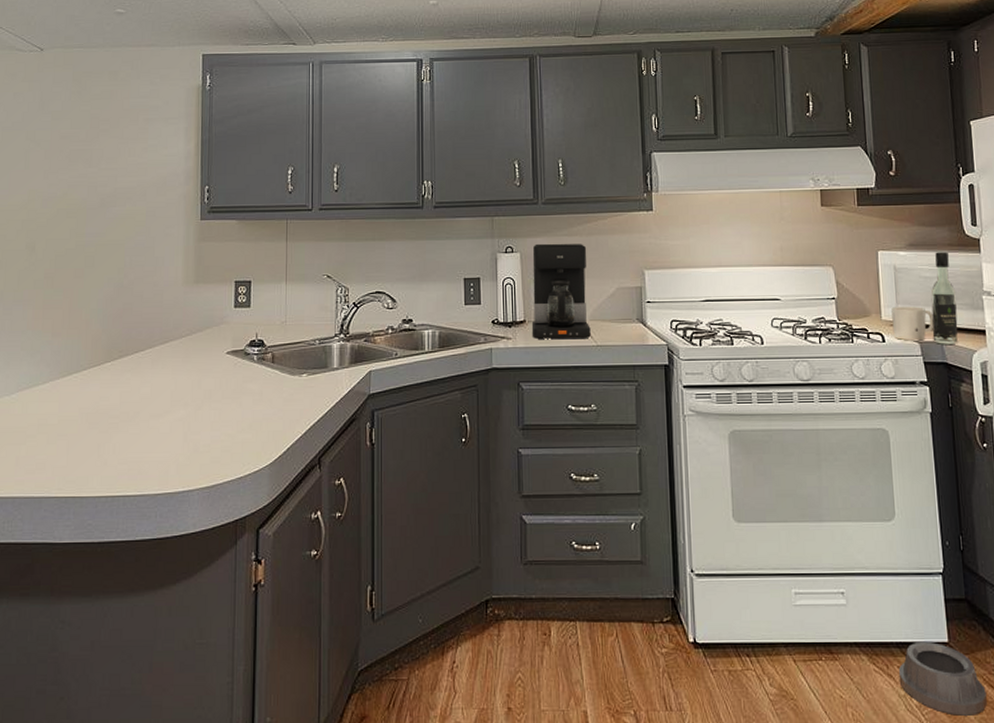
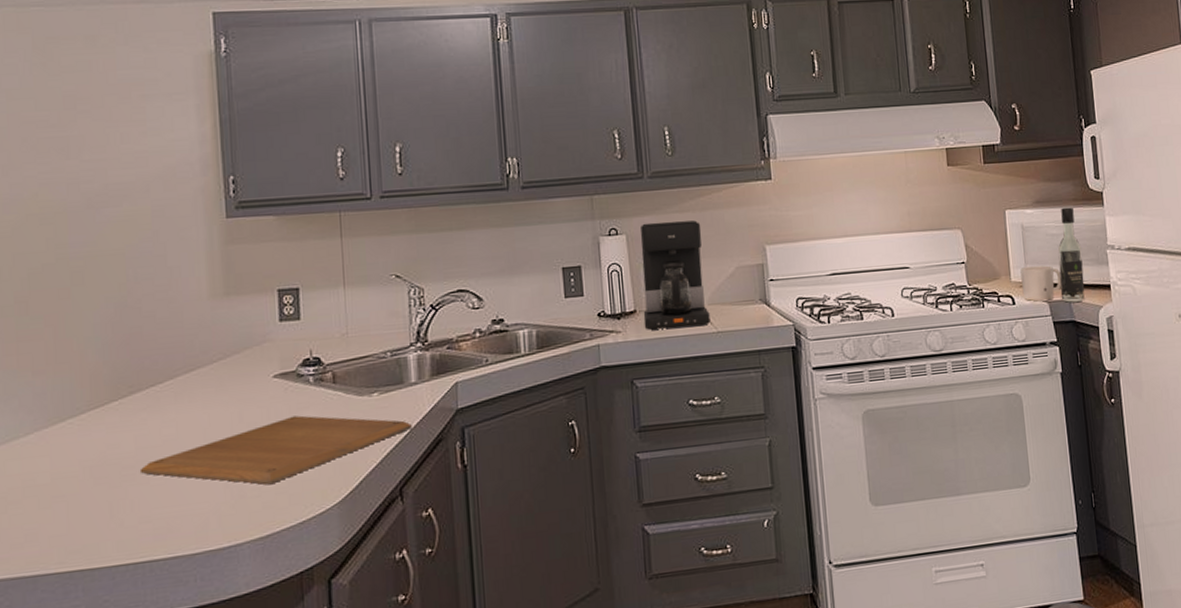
chopping board: none [121,387,332,443] -> present [139,415,412,485]

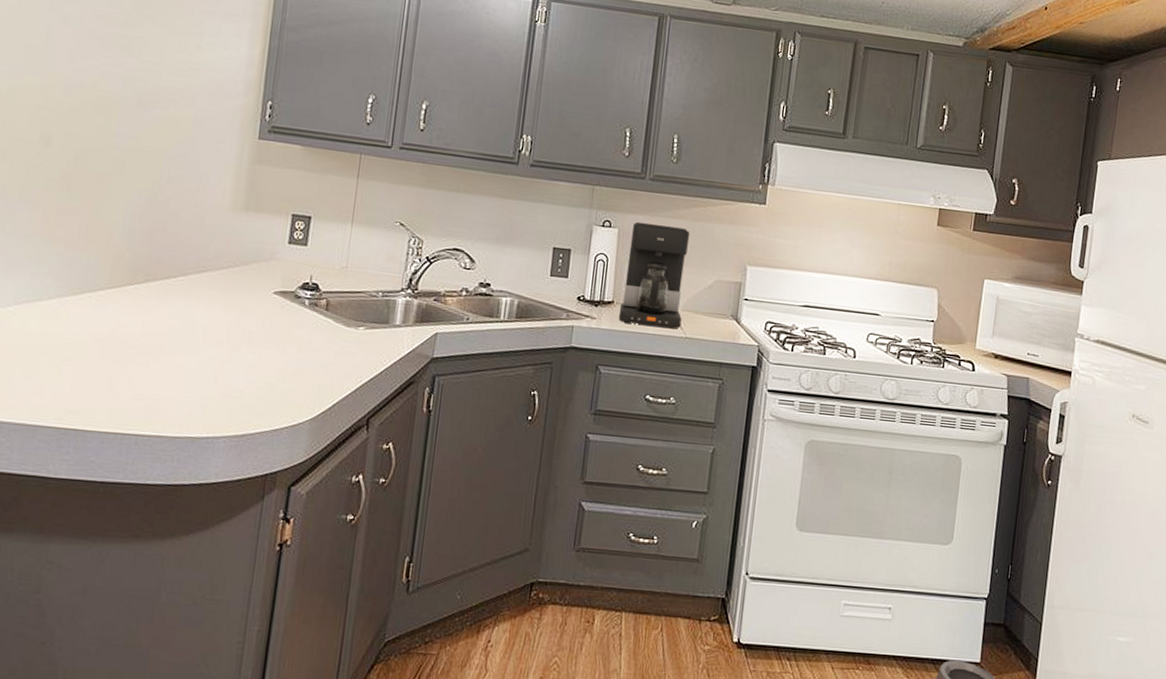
chopping board: present [139,415,412,485] -> none [141,332,389,390]
mug: present [1020,265,1062,302] -> none [983,337,1026,374]
bottle: present [1057,207,1085,303] -> none [1020,288,1052,382]

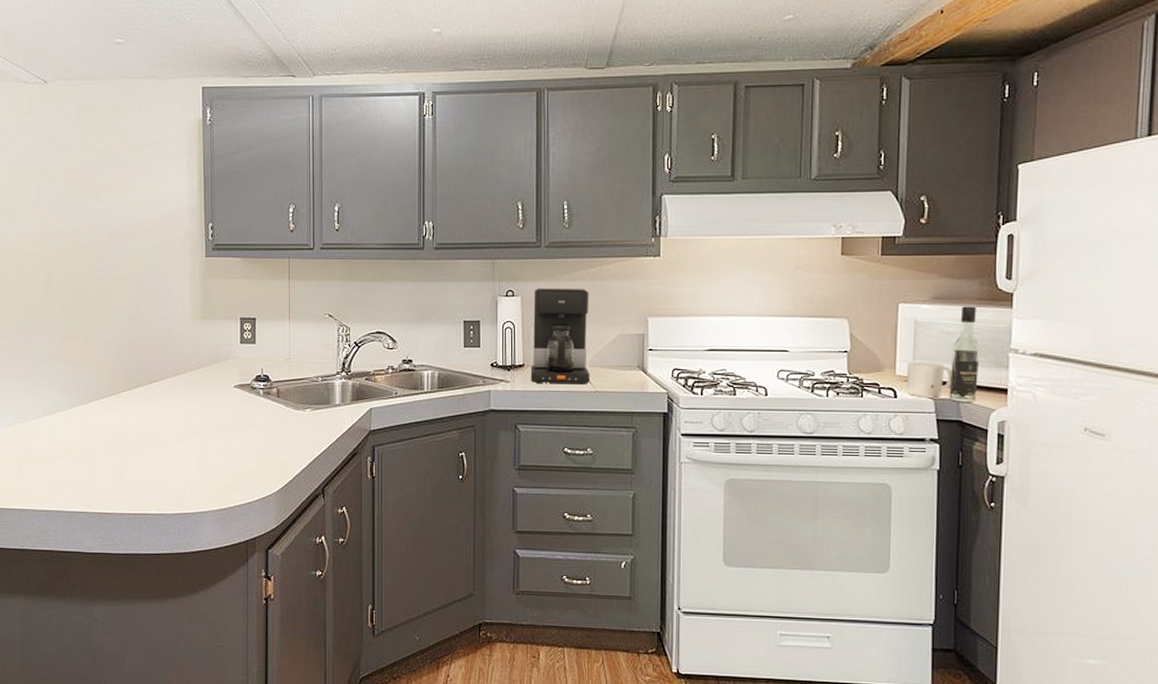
mug: none [983,337,1026,374] -> present [906,362,952,398]
bottle: none [1020,288,1052,382] -> present [949,306,981,402]

